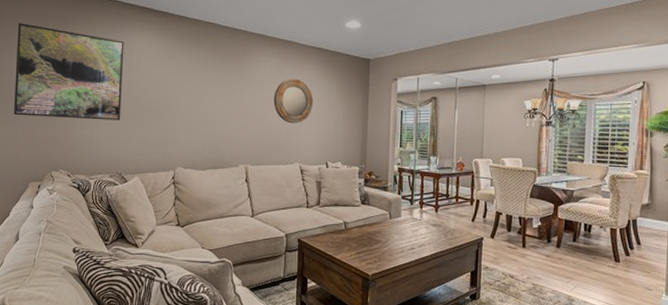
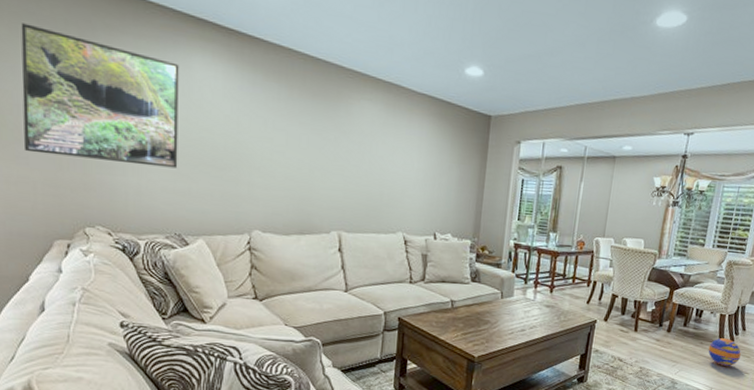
home mirror: present [273,78,313,124] -> none [374,131,423,187]
ball: none [603,253,639,282] -> present [708,338,741,366]

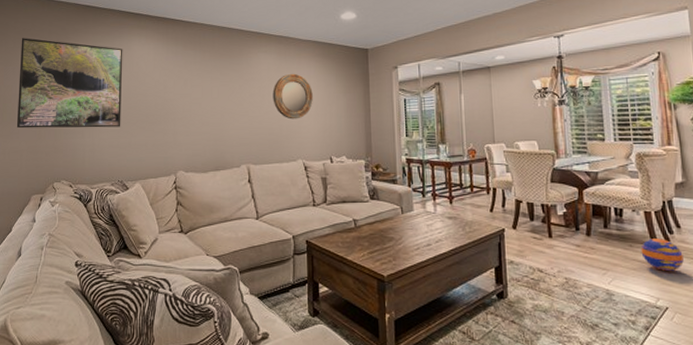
home mirror: none [374,131,423,187] -> present [272,73,313,120]

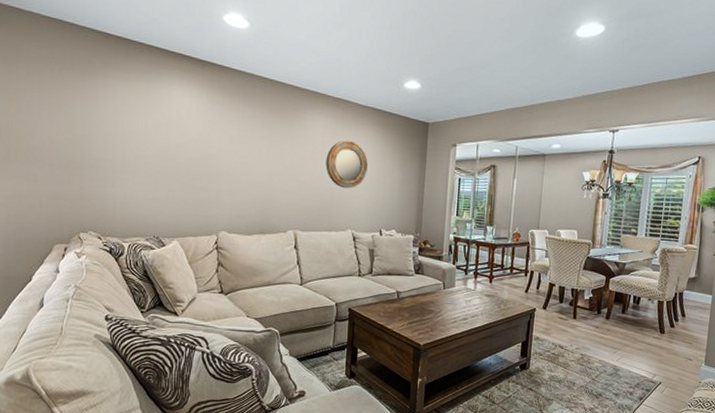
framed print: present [16,38,123,129] -> none [33,65,161,180]
ball: present [640,239,684,271] -> none [648,324,682,352]

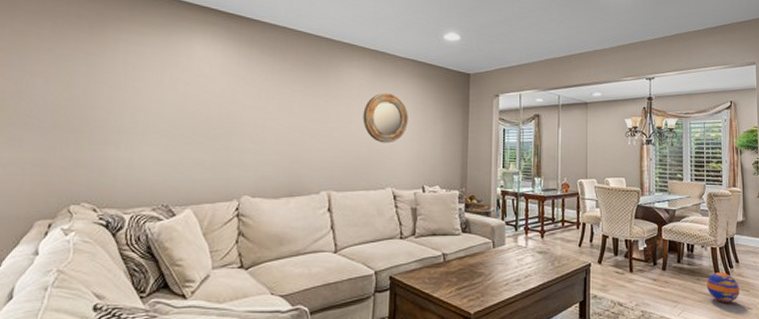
ball: none [648,324,682,352] -> present [706,273,739,302]

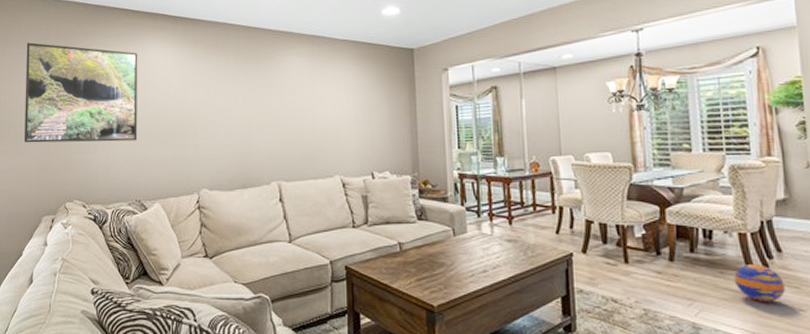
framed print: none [19,19,181,141] -> present [24,42,138,143]
home mirror: present [363,92,408,144] -> none [305,77,351,130]

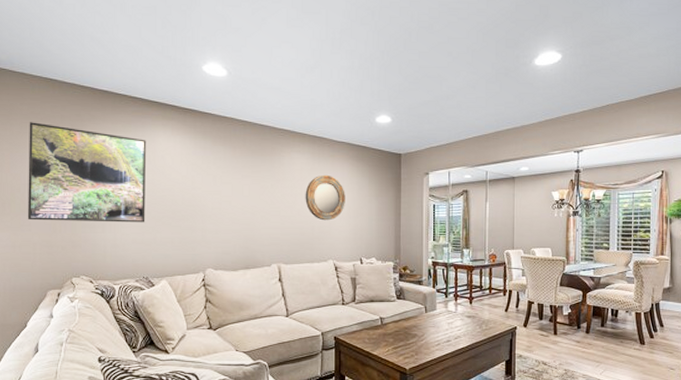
home mirror: none [305,77,351,130] -> present [305,174,345,221]
ball: present [733,264,785,301] -> none [629,336,663,363]

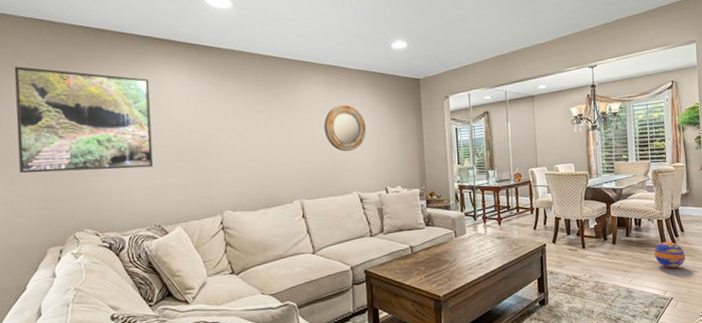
ball: none [629,336,663,363] -> present [654,242,685,268]

